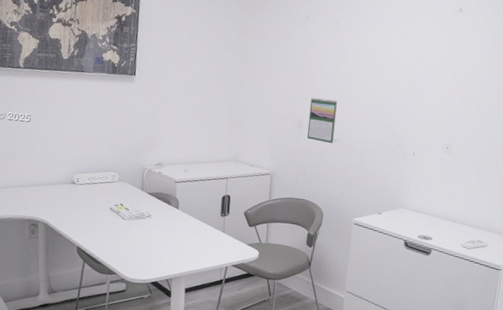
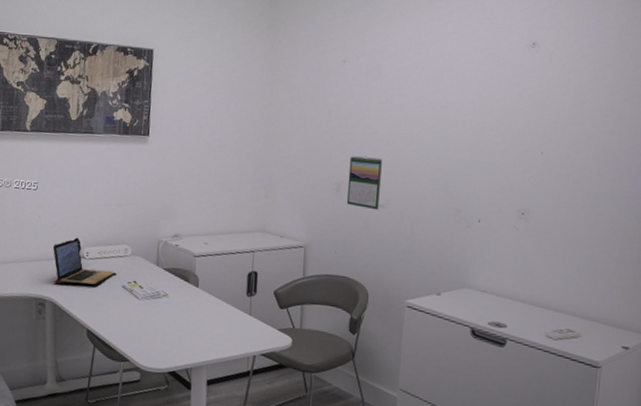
laptop: none [44,165,105,209] -> present [52,237,117,286]

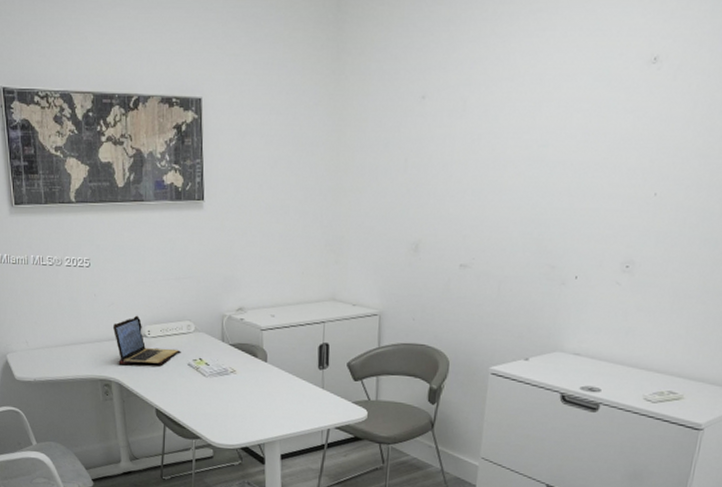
calendar: present [346,156,382,211] -> none [425,210,467,271]

